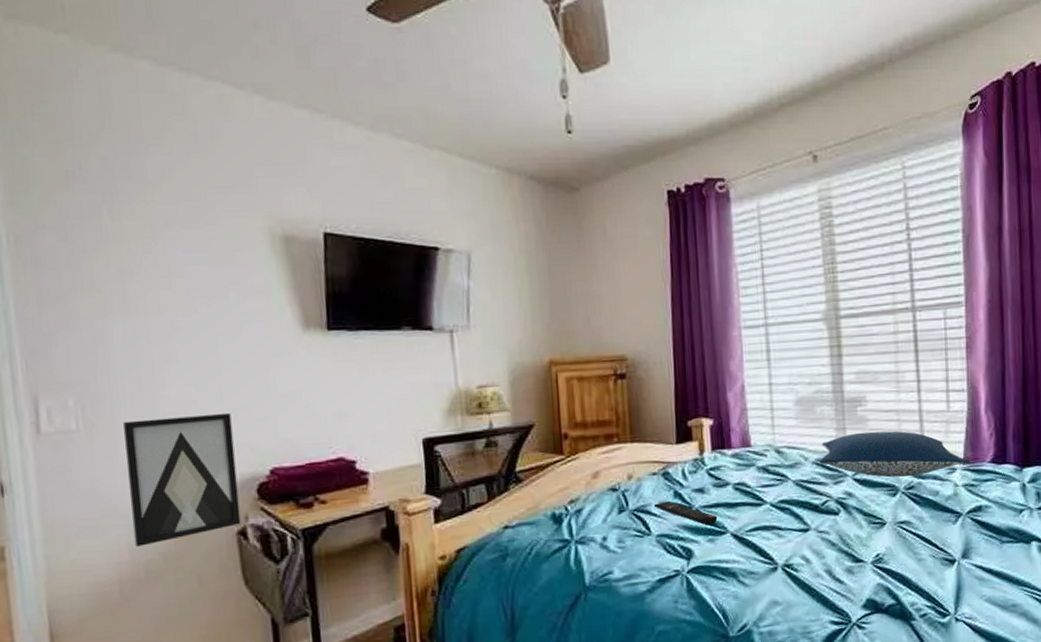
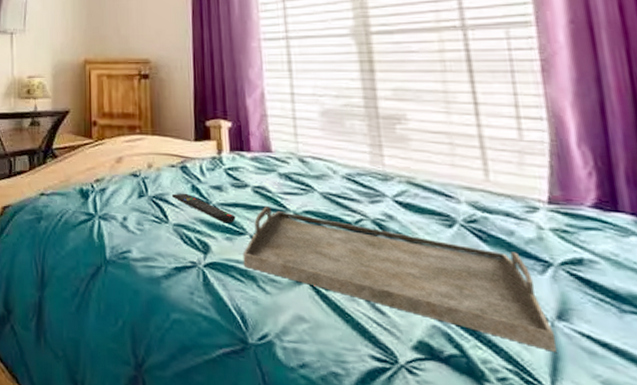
serving tray: none [724,502,960,585] -> present [242,206,556,352]
pillow: present [819,431,970,478] -> none [350,151,560,209]

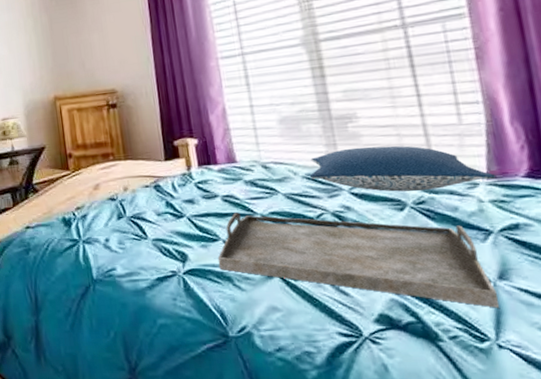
remote control: present [171,193,236,224] -> none [148,209,209,233]
pillow: none [350,151,560,209] -> present [309,145,497,192]

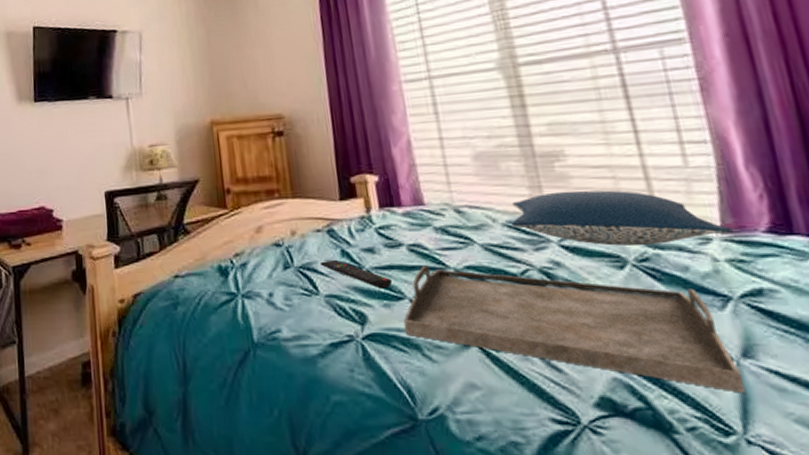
remote control: none [148,209,209,233] -> present [319,259,393,289]

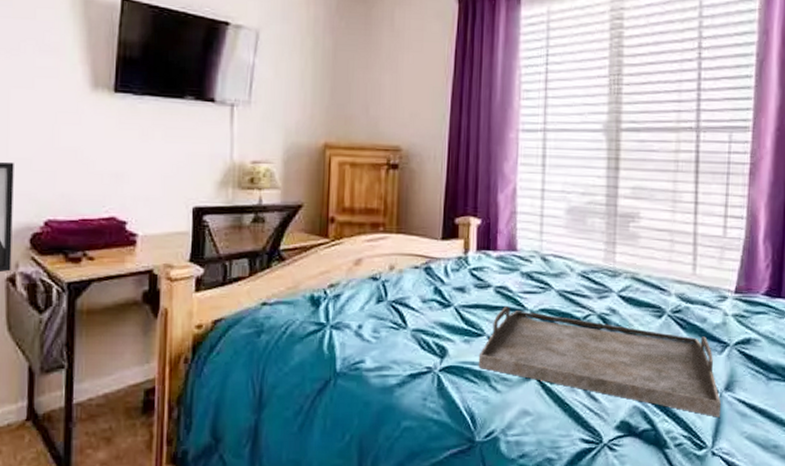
remote control: present [319,259,393,289] -> none [412,296,476,326]
pillow: present [511,190,733,246] -> none [585,249,743,300]

